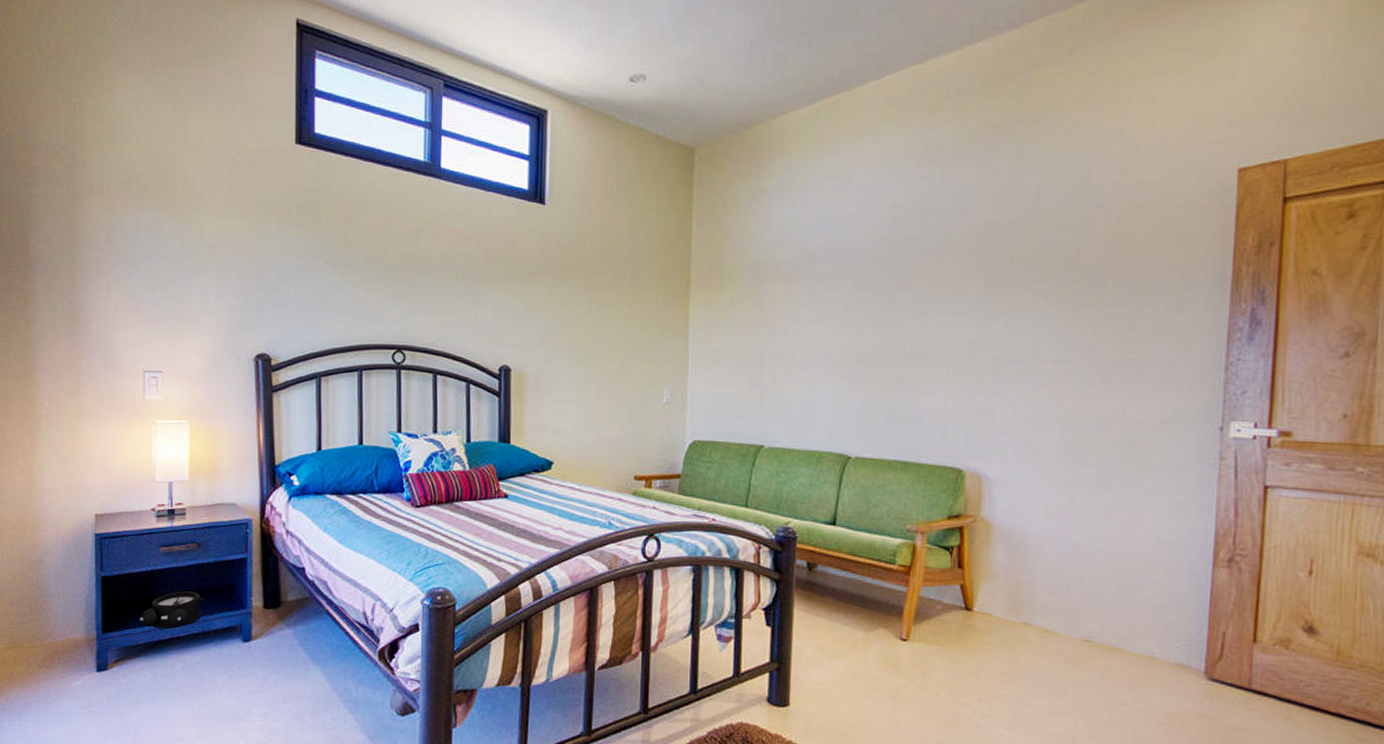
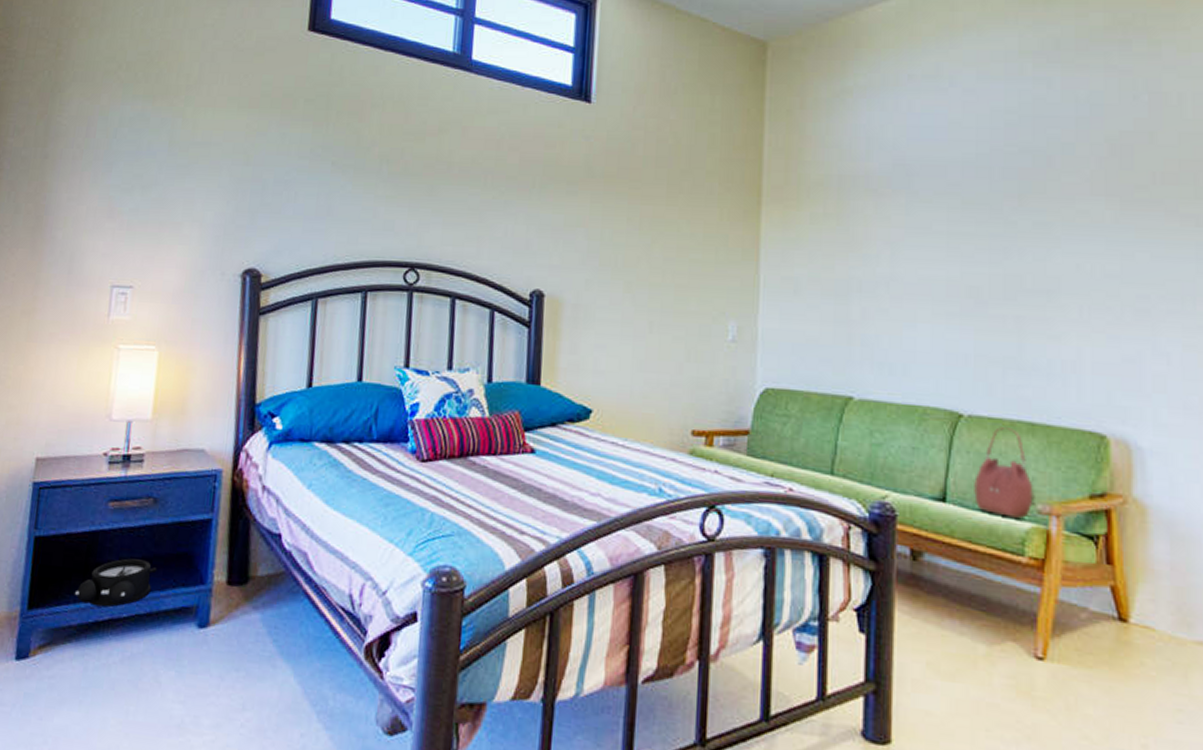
handbag: none [858,466,904,536] -> present [974,427,1033,518]

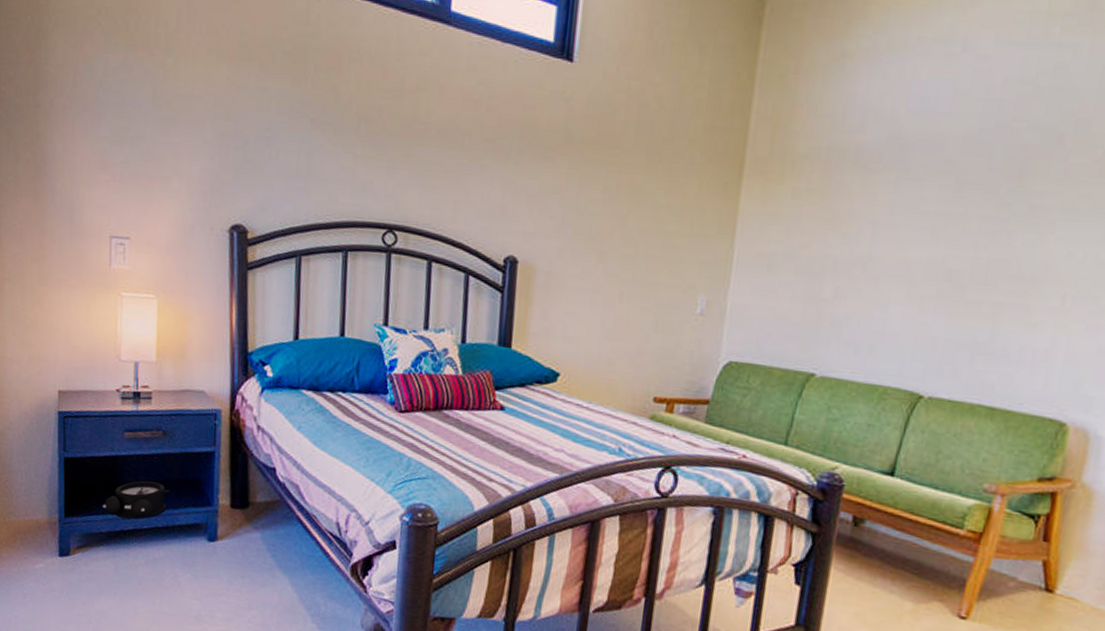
handbag: present [974,427,1033,518] -> none [922,410,983,495]

